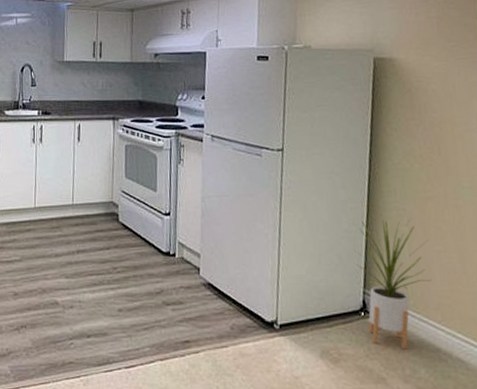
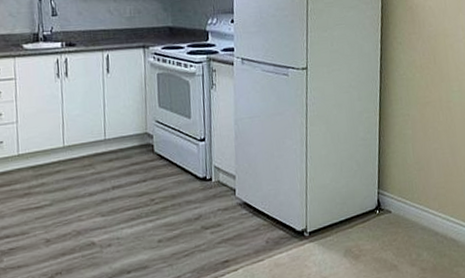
house plant: present [355,214,432,350] -> none [370,121,431,238]

